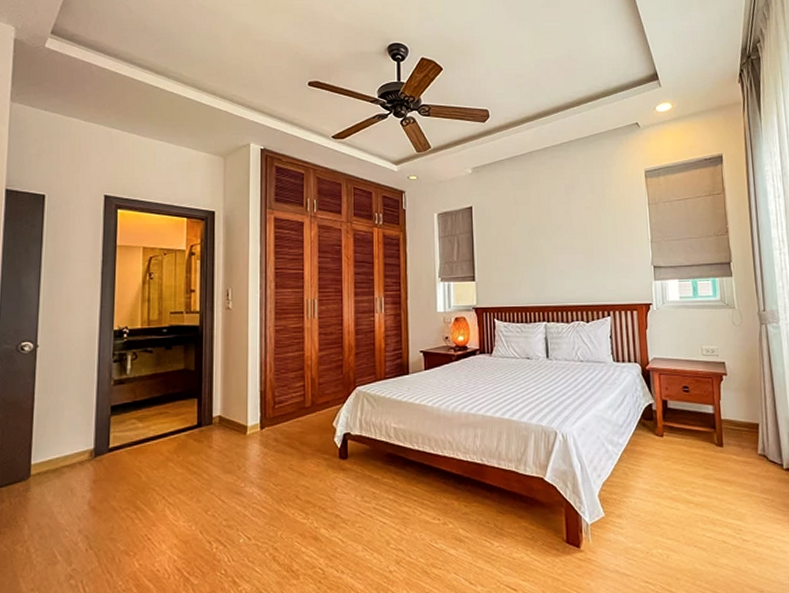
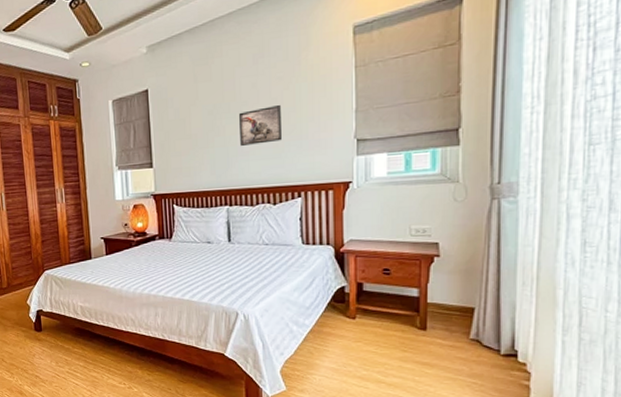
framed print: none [554,231,593,265] -> present [238,105,283,146]

